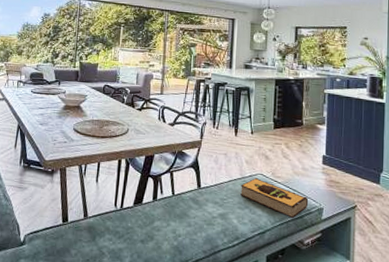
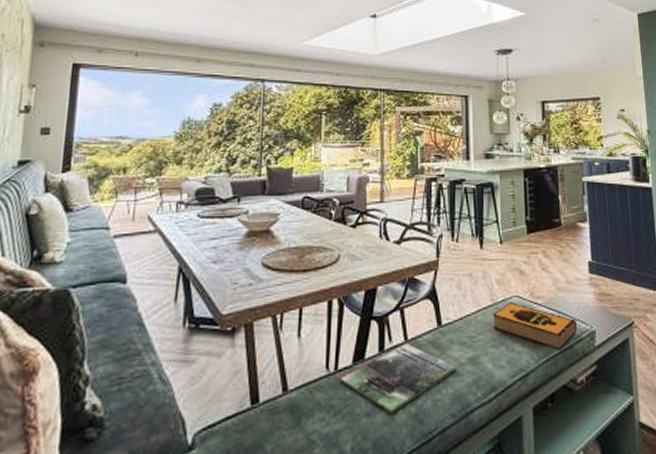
magazine: none [124,196,209,243] -> present [340,343,456,413]

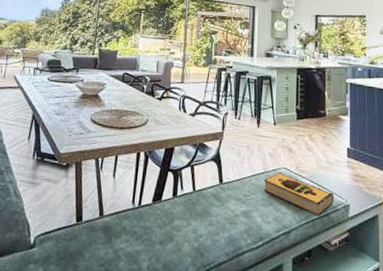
magazine: present [340,343,456,413] -> none [142,193,232,245]

